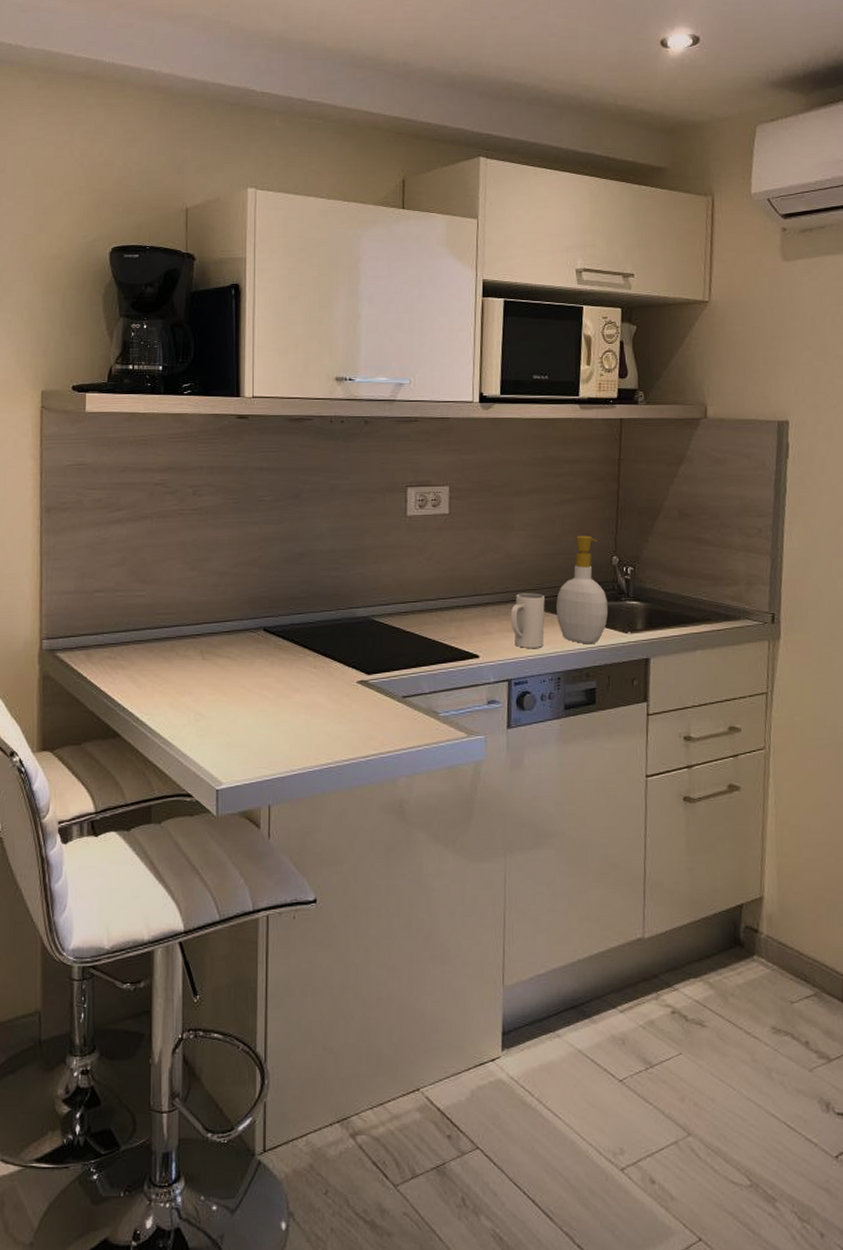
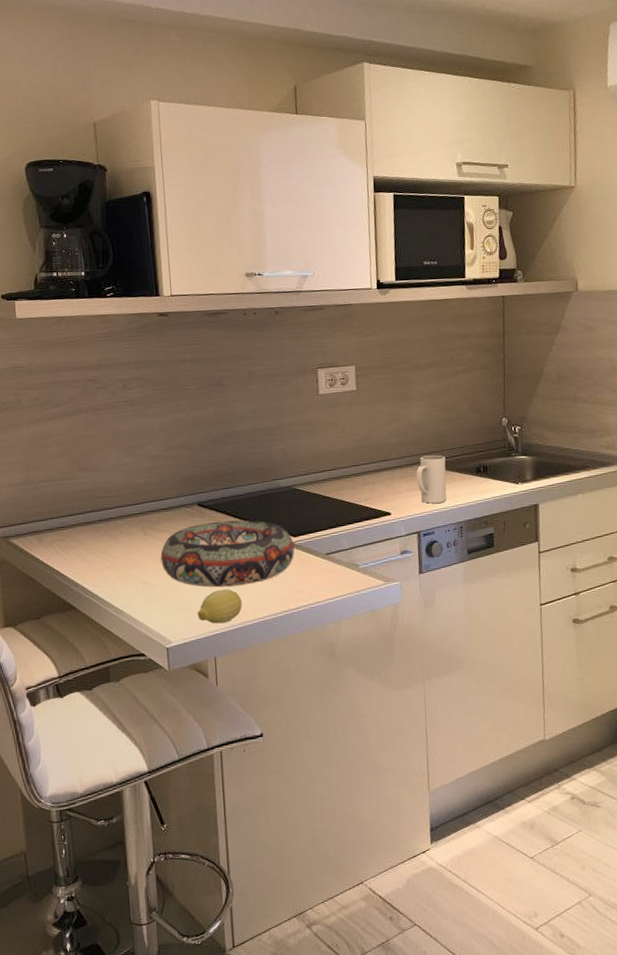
decorative bowl: none [218,650,367,725] -> present [160,520,295,588]
fruit: none [253,728,304,767] -> present [197,589,242,624]
soap bottle: present [555,535,609,645] -> none [455,401,501,496]

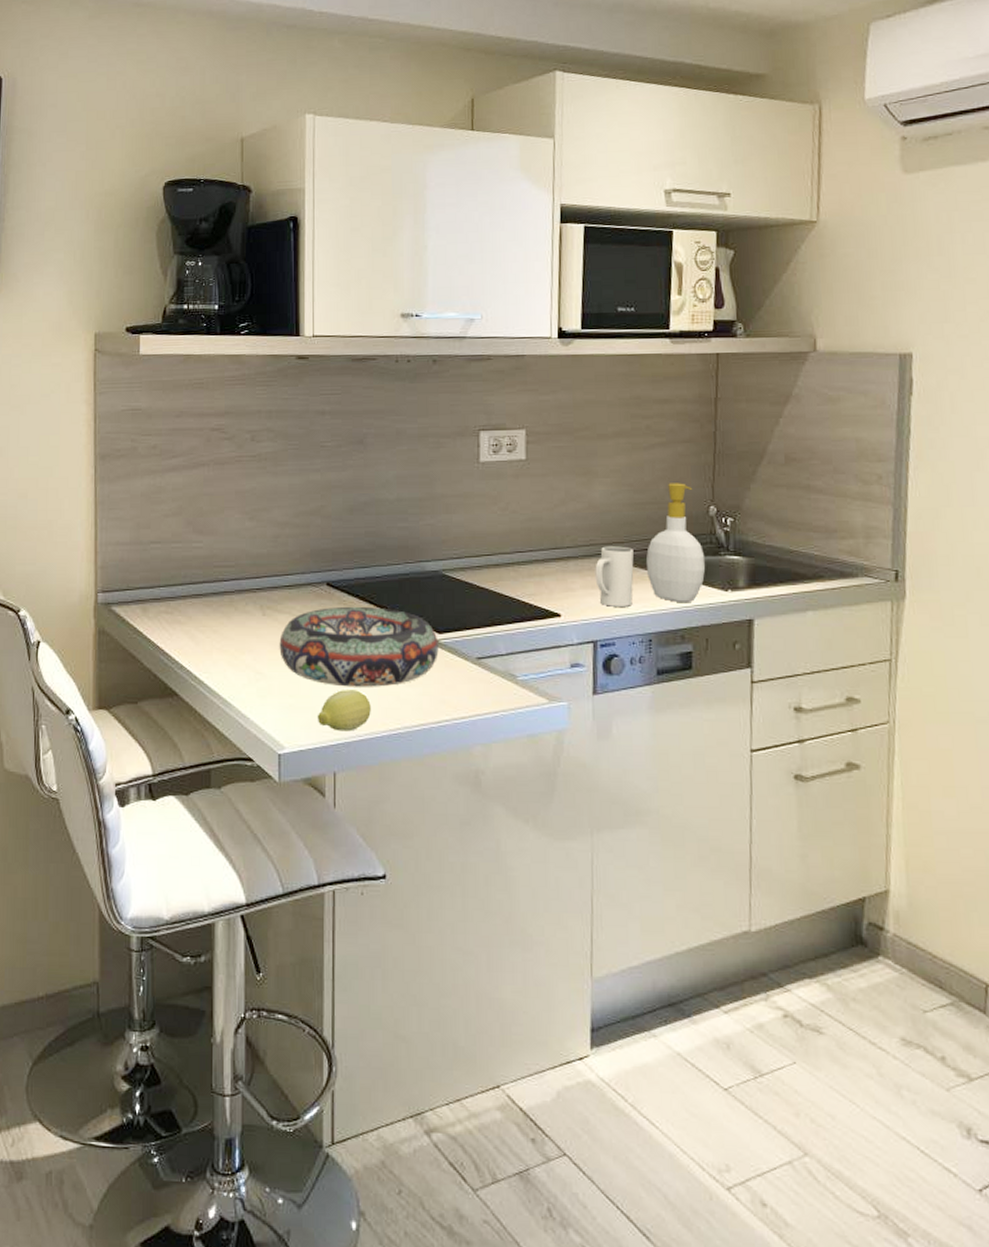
soap bottle: none [455,401,501,496] -> present [645,483,706,603]

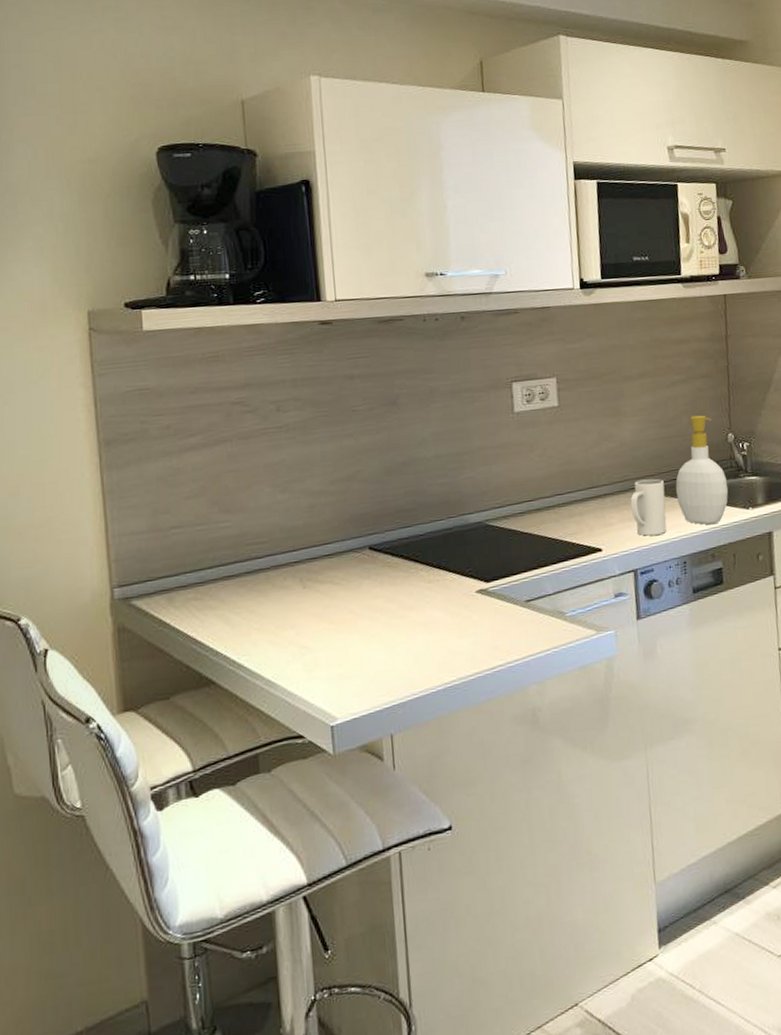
decorative bowl: present [279,606,439,687] -> none [323,564,488,649]
fruit: present [317,690,371,732] -> none [368,649,425,693]

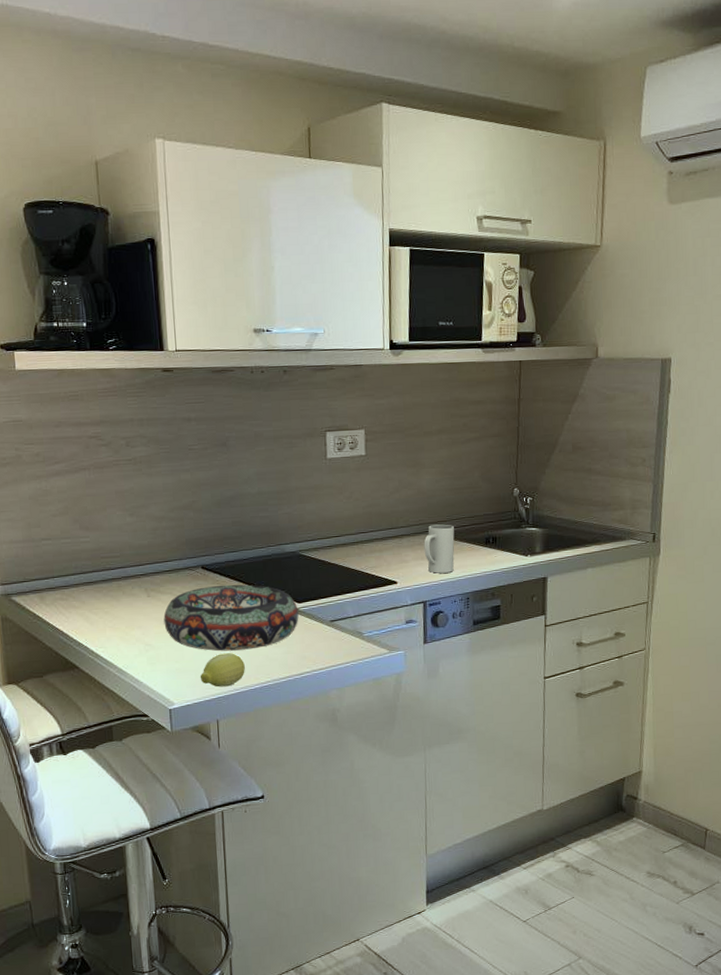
decorative bowl: none [323,564,488,649] -> present [163,584,299,651]
fruit: none [368,649,425,693] -> present [200,653,245,687]
soap bottle: present [675,415,729,525] -> none [464,470,511,568]

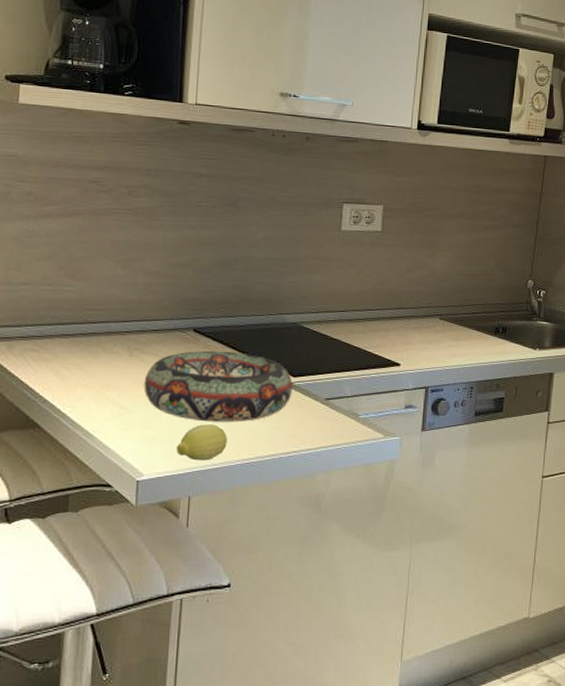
mug: present [423,524,455,573] -> none [431,309,464,359]

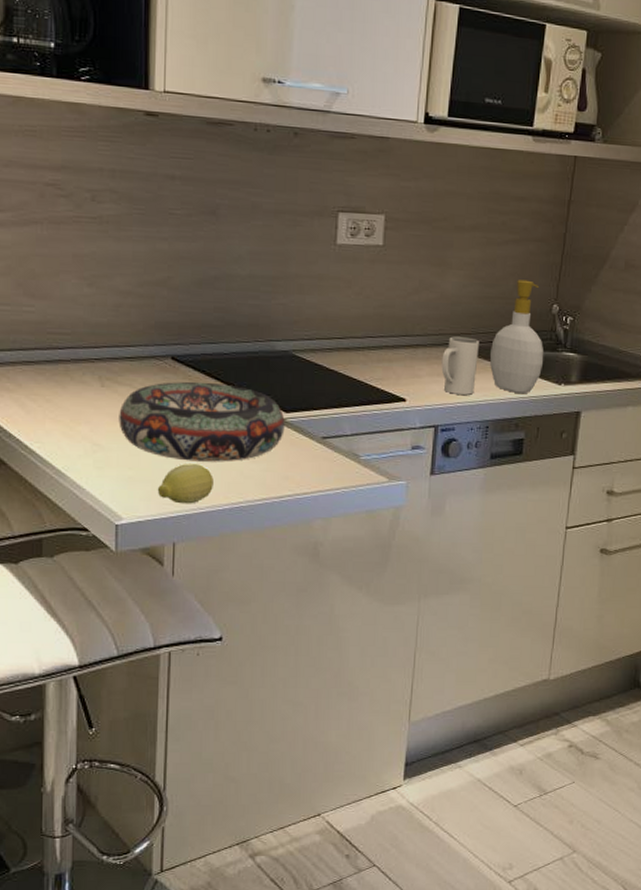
mug: none [431,309,464,359] -> present [441,336,479,395]
soap bottle: none [473,259,521,358] -> present [489,279,544,394]

